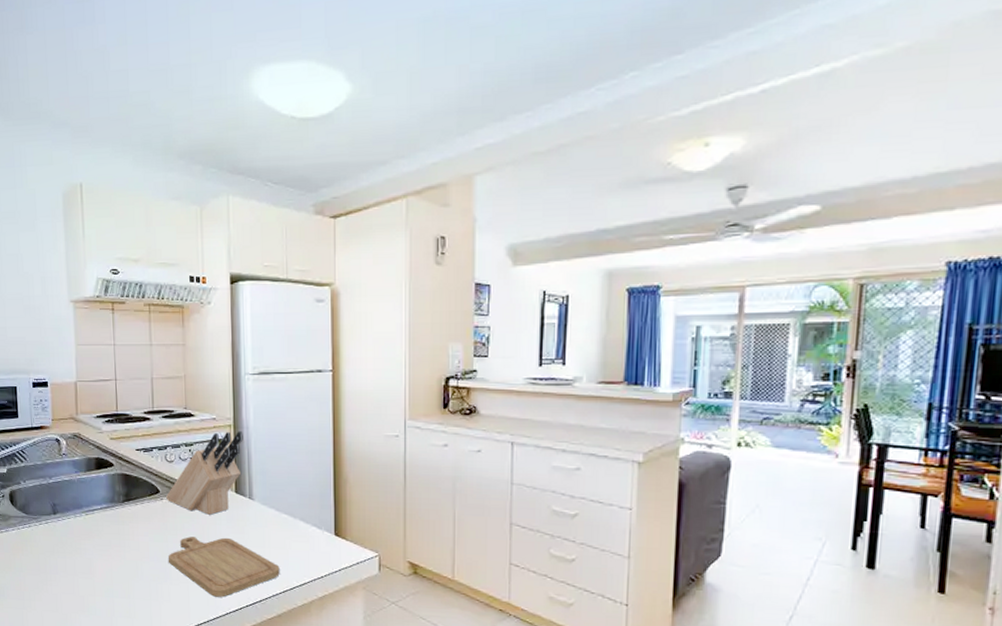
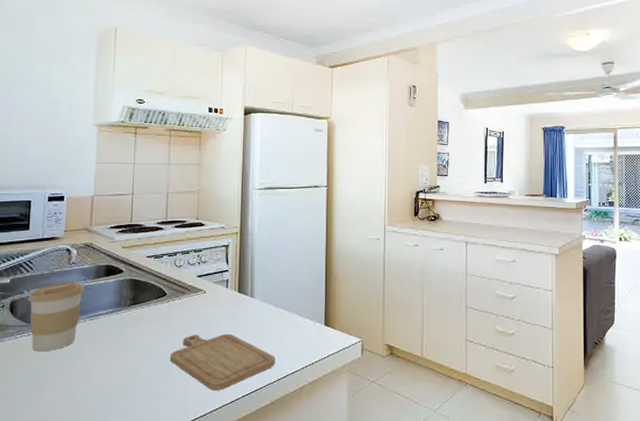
coffee cup: none [25,473,77,544] -> present [28,281,84,352]
knife block: present [166,431,243,515] -> none [173,238,248,313]

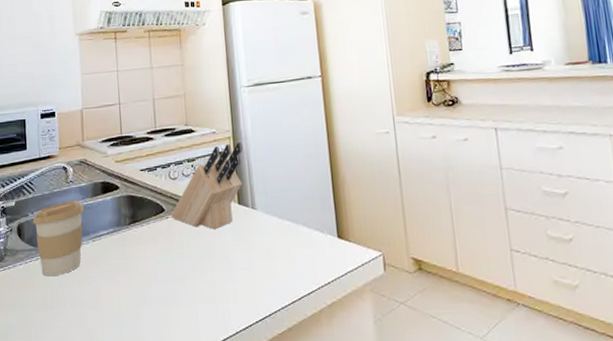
chopping board: present [169,333,275,390] -> none [175,251,287,316]
knife block: none [173,238,248,313] -> present [171,142,243,229]

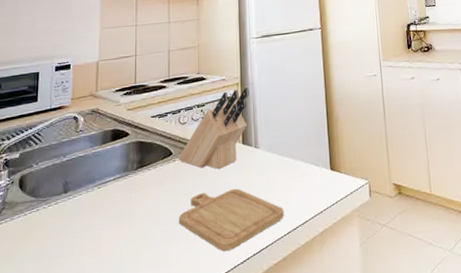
coffee cup: present [33,201,84,277] -> none [37,149,91,228]
chopping board: none [175,251,287,316] -> present [178,188,284,251]

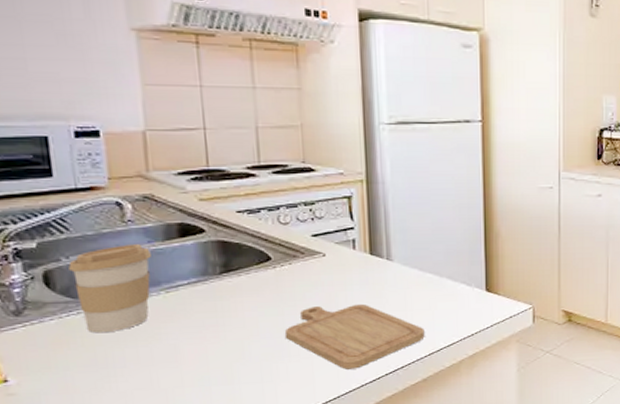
coffee cup: none [37,149,91,228] -> present [68,244,151,334]
knife block: present [179,87,249,169] -> none [280,187,379,281]

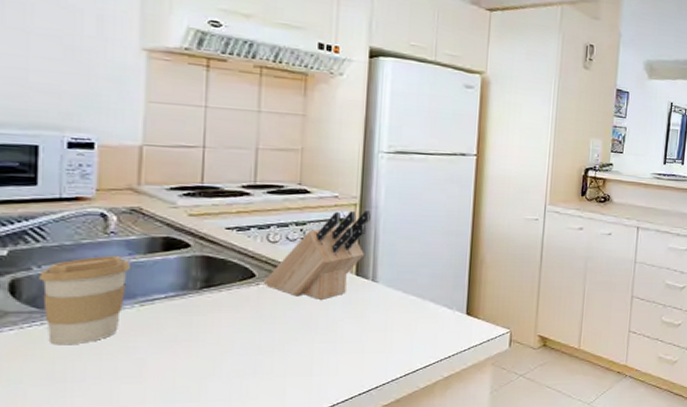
knife block: none [280,187,379,281] -> present [264,211,371,300]
chopping board: present [284,303,425,370] -> none [259,323,403,389]

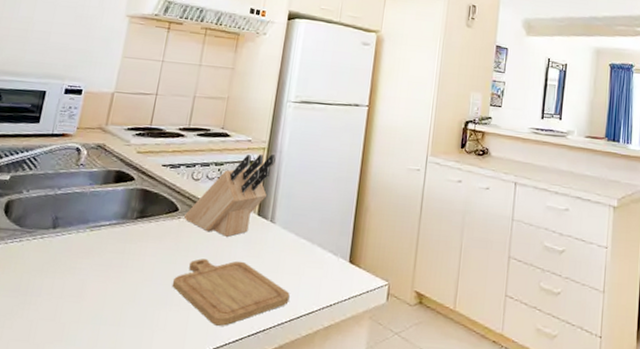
coffee cup: present [39,256,130,346] -> none [21,184,90,262]
chopping board: none [259,323,403,389] -> present [172,258,290,326]

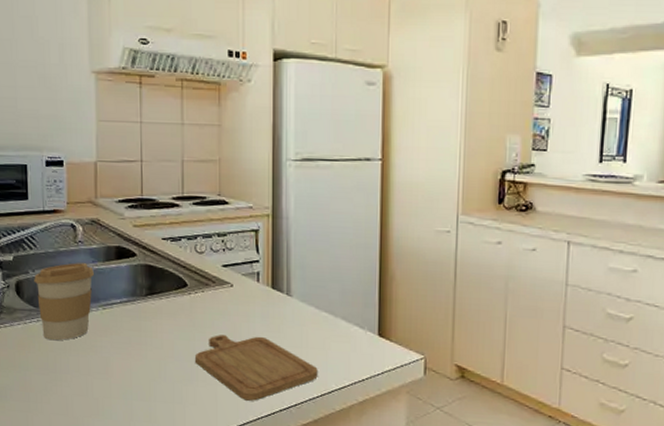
coffee cup: none [21,184,90,262] -> present [34,263,94,341]
knife block: present [184,154,276,237] -> none [195,222,282,312]

